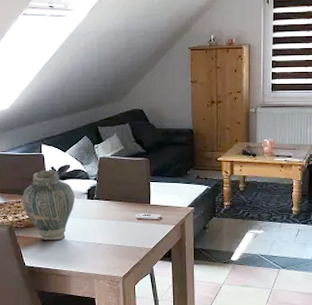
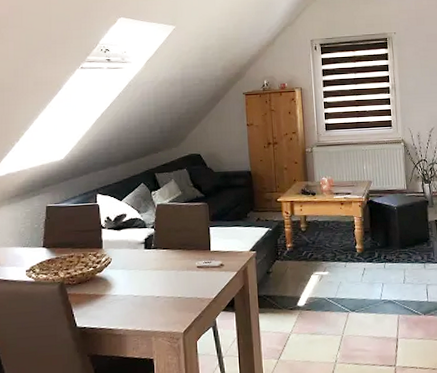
vase: present [22,170,76,241] -> none [75,220,132,297]

